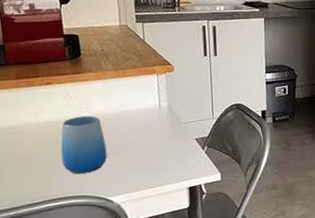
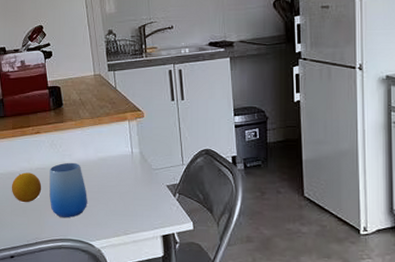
fruit: none [12,126,52,159] -> present [11,172,42,203]

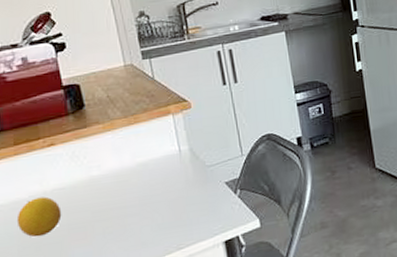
cup: present [49,162,87,218] -> none [71,174,126,246]

